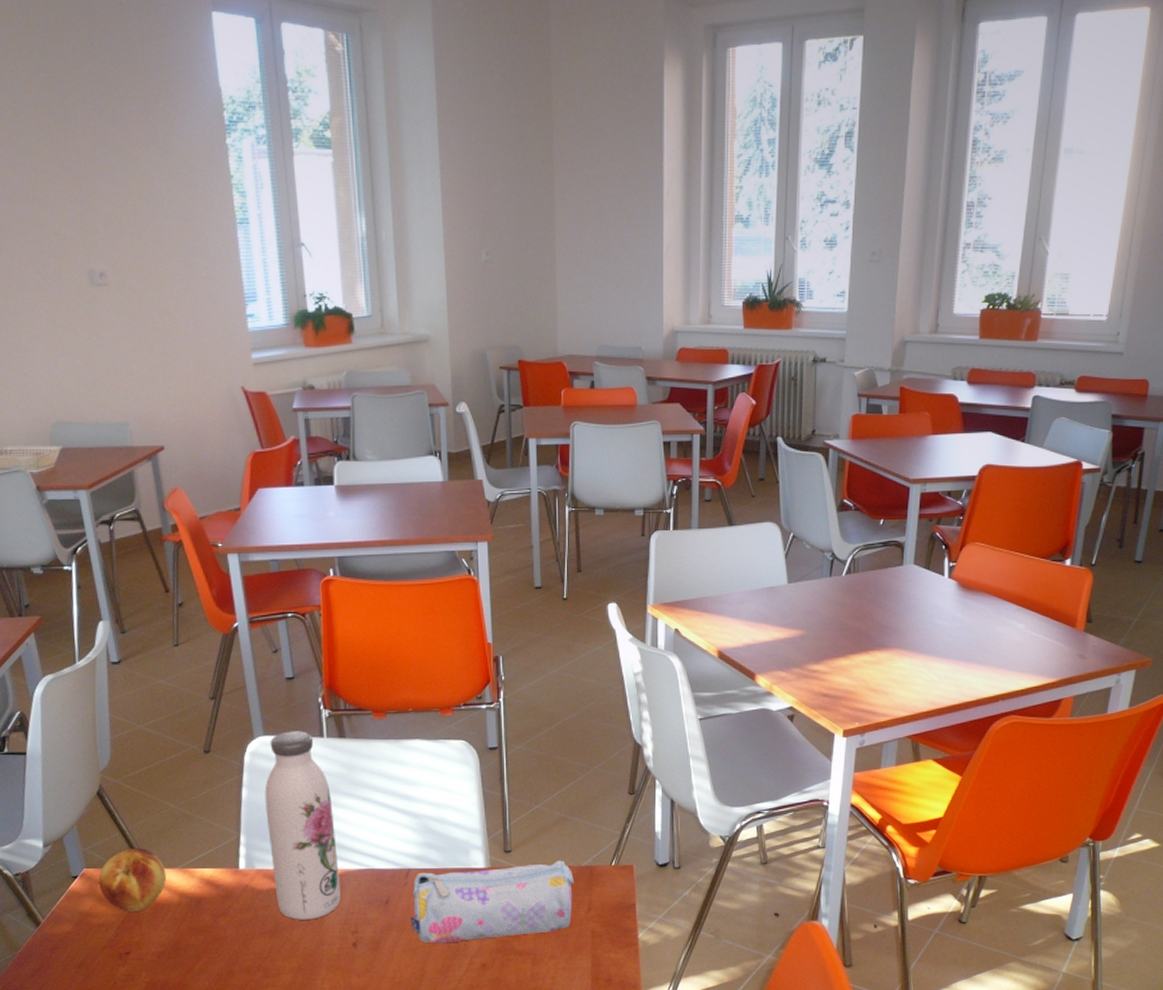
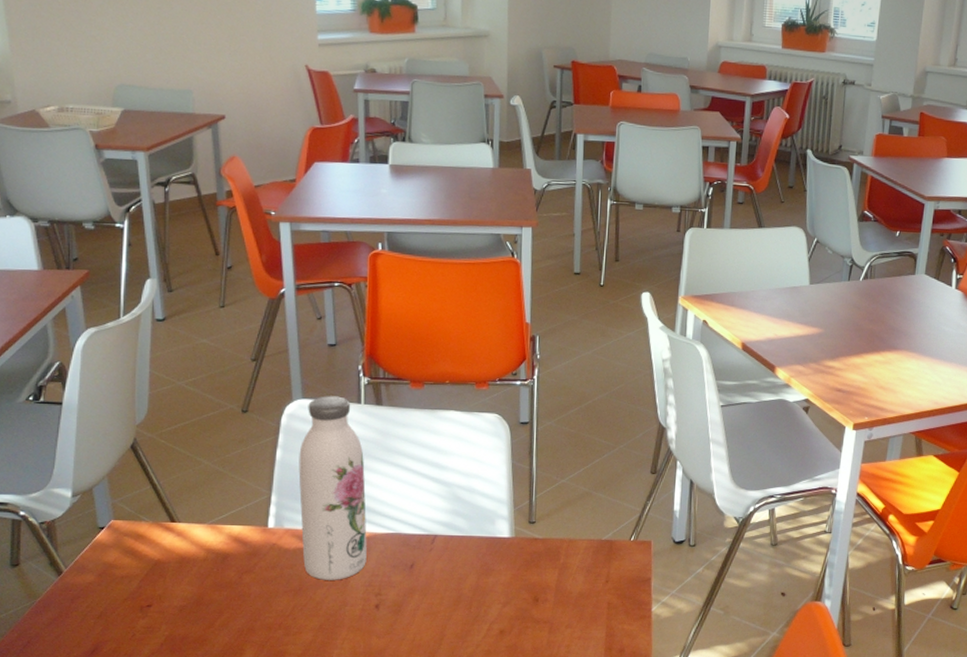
fruit: present [99,847,167,912] -> none [126,501,195,565]
pencil case: present [410,860,574,944] -> none [433,533,594,609]

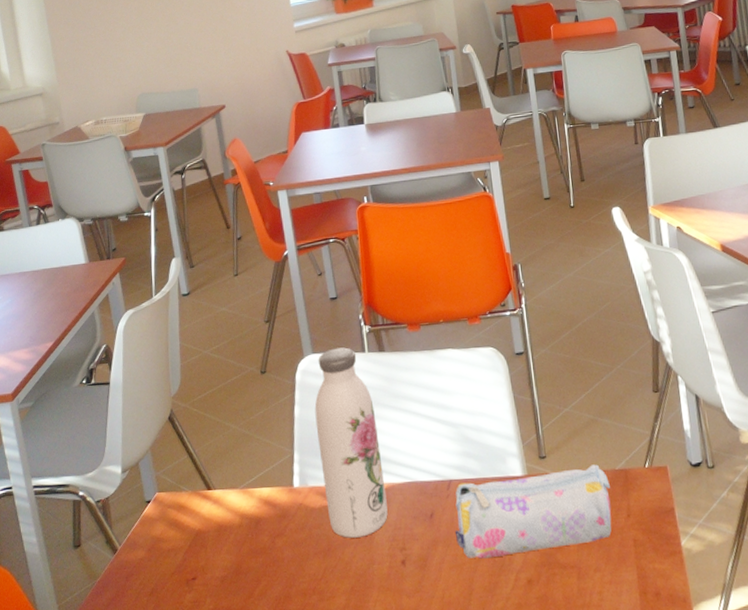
pencil case: none [433,533,594,609] -> present [454,464,612,559]

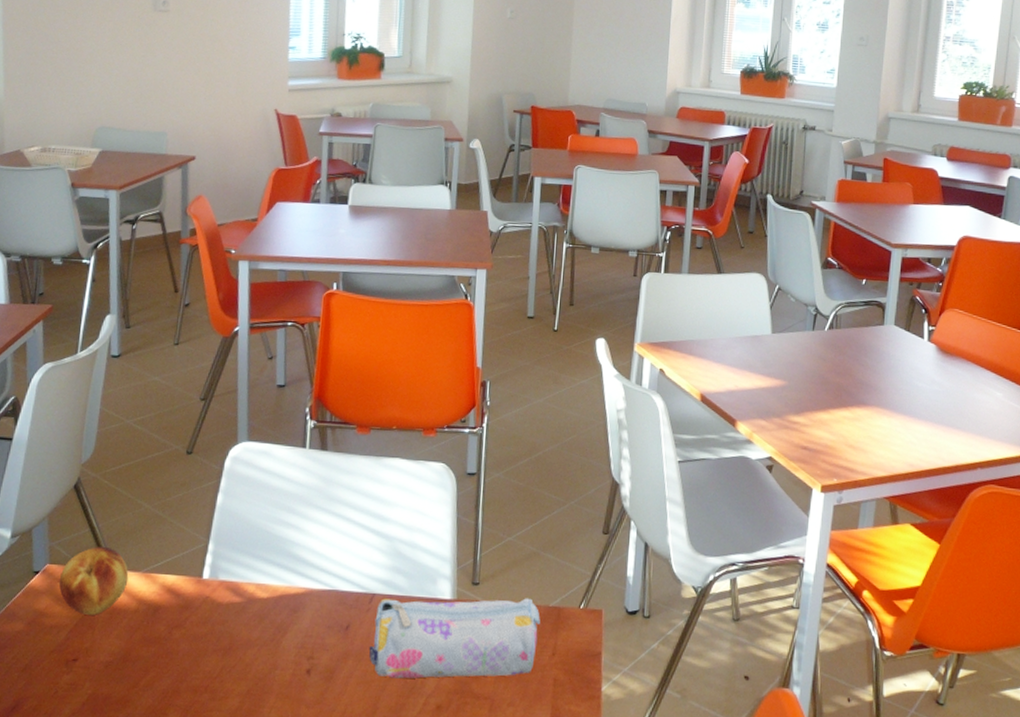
fruit: none [169,469,229,535] -> present [59,546,129,615]
water bottle: present [314,347,388,538] -> none [235,438,305,640]

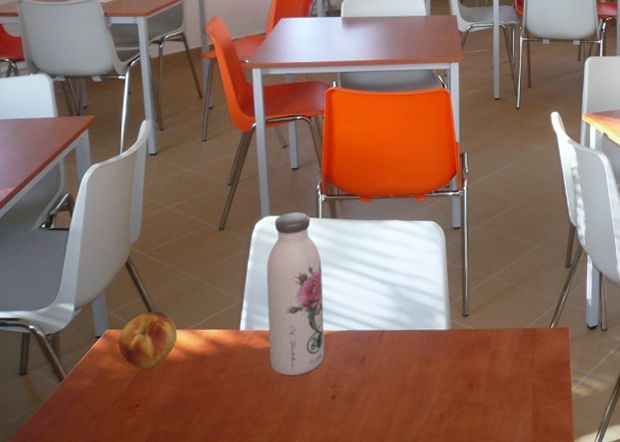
water bottle: none [235,438,305,640] -> present [266,212,325,376]
pencil case: present [369,598,540,679] -> none [382,323,519,397]

